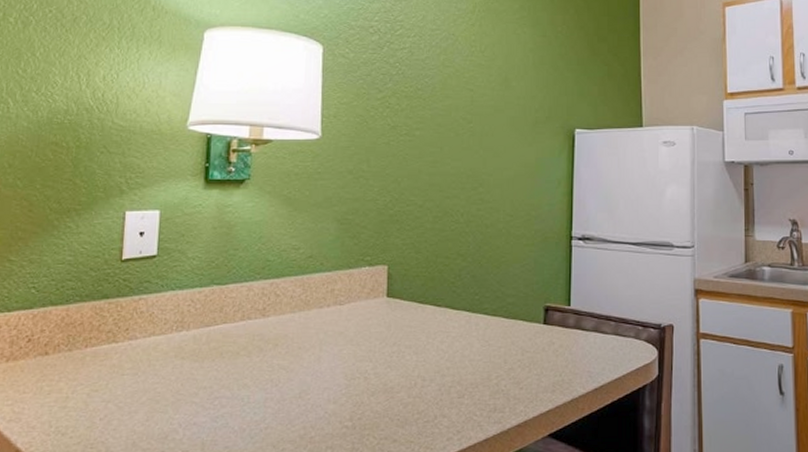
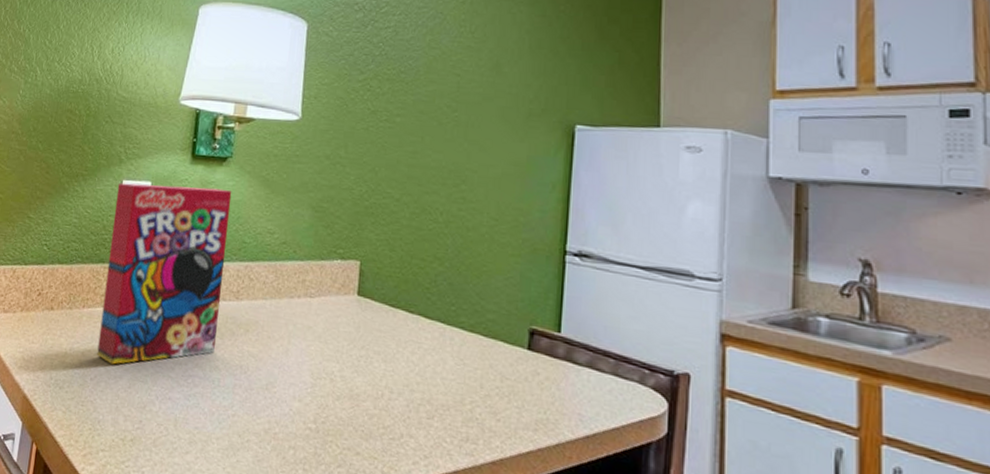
cereal box: none [106,211,252,401] -> present [97,182,232,365]

